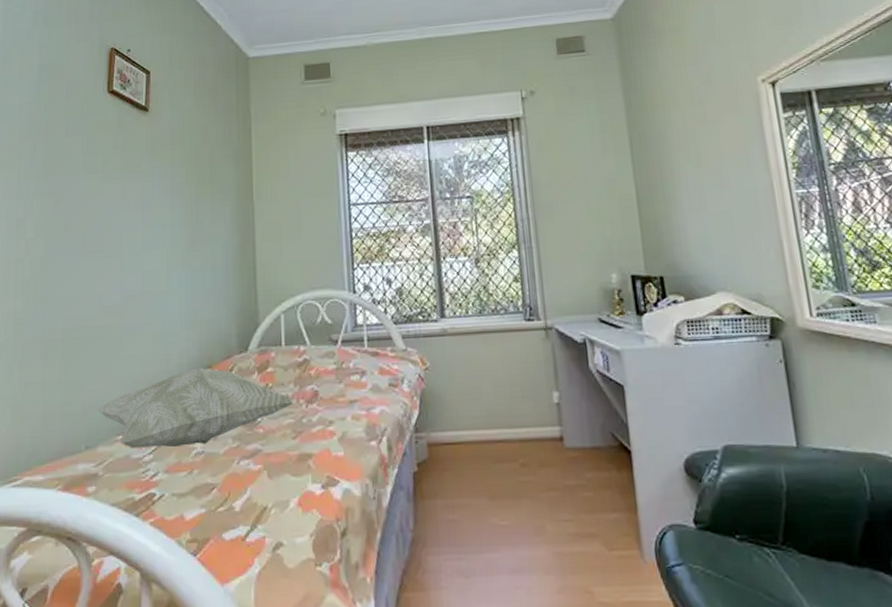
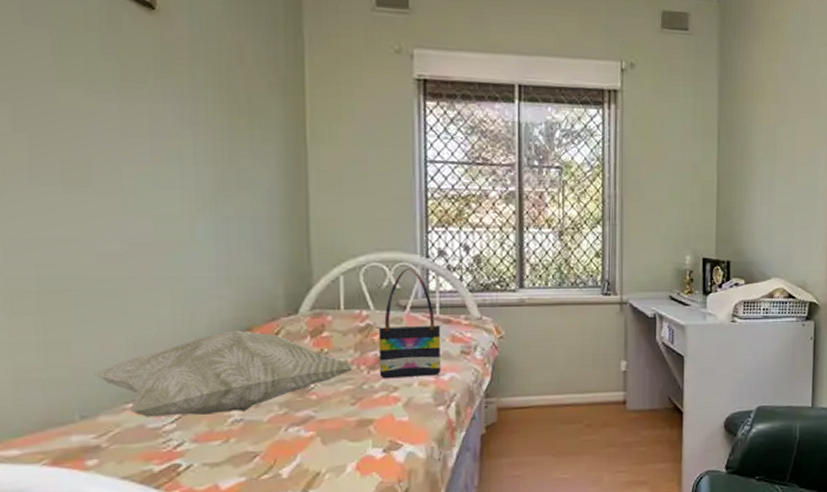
tote bag: none [310,303,372,412] -> present [374,267,443,378]

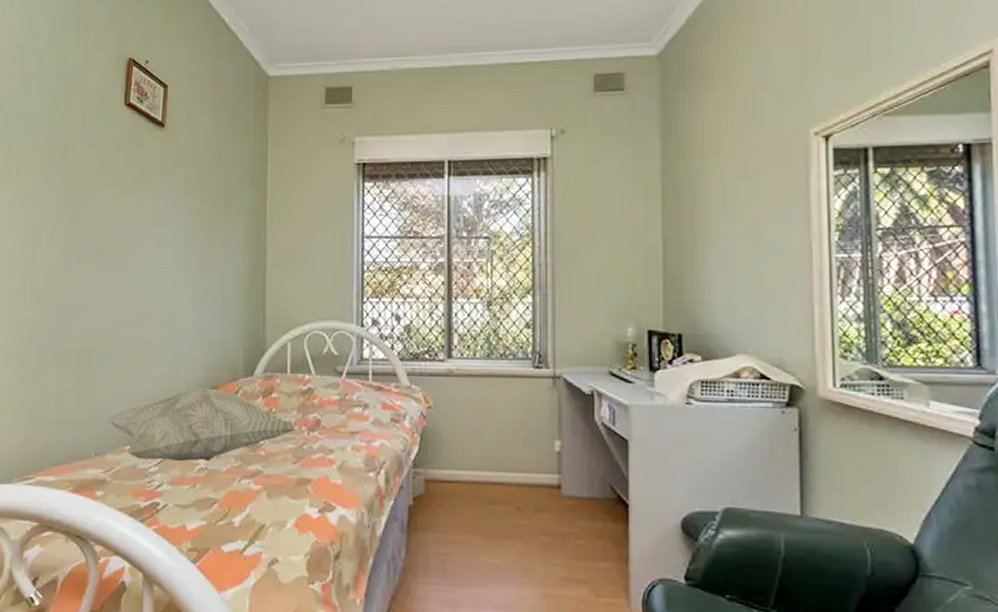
tote bag: present [374,267,443,378] -> none [314,336,375,441]

